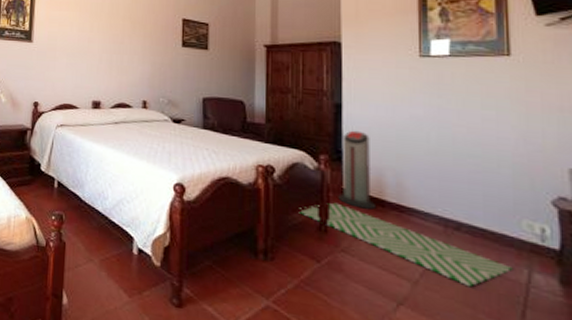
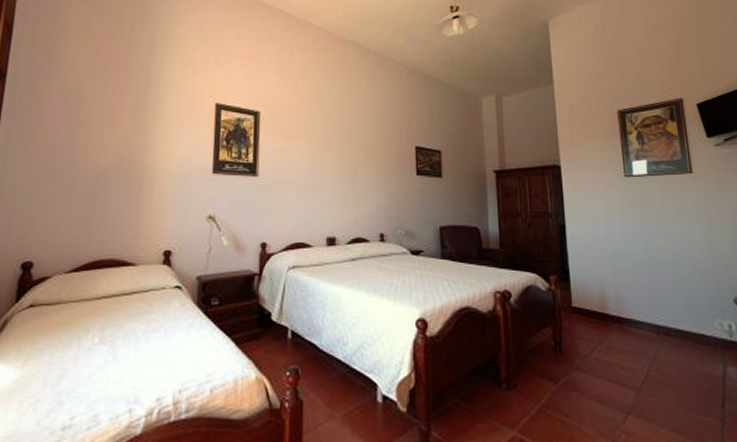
rug: present [298,202,513,288] -> none [535,321,712,388]
air purifier: present [338,130,375,210] -> none [568,249,600,324]

